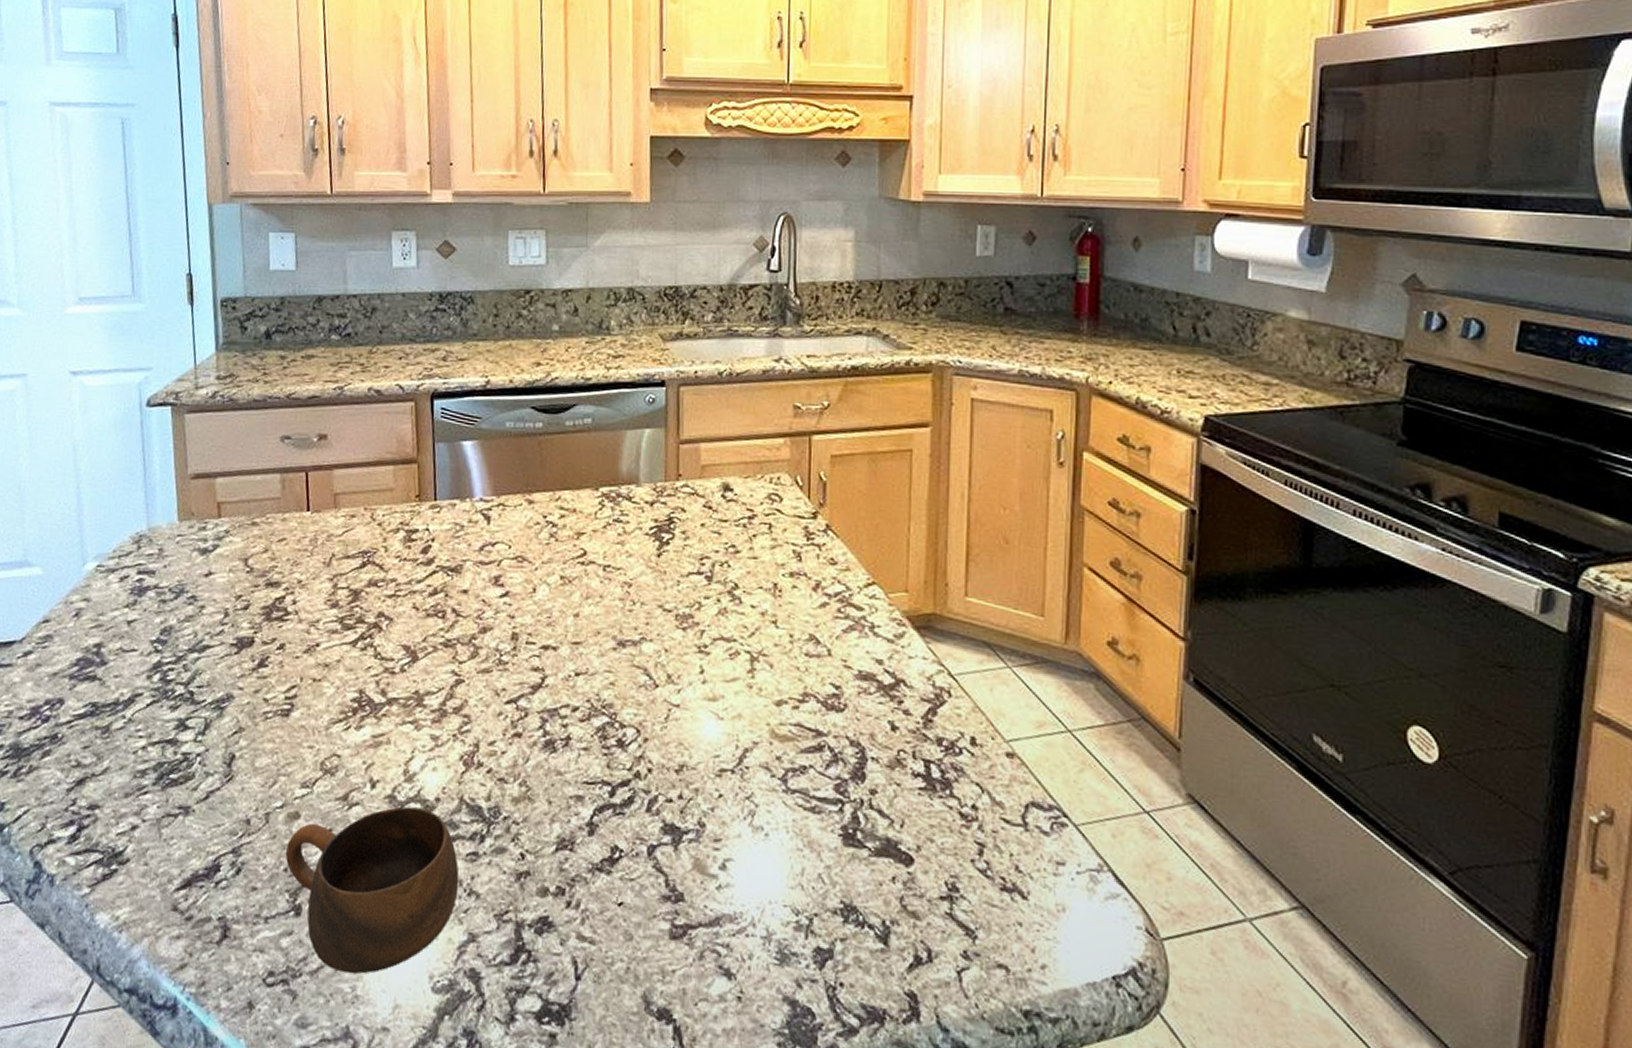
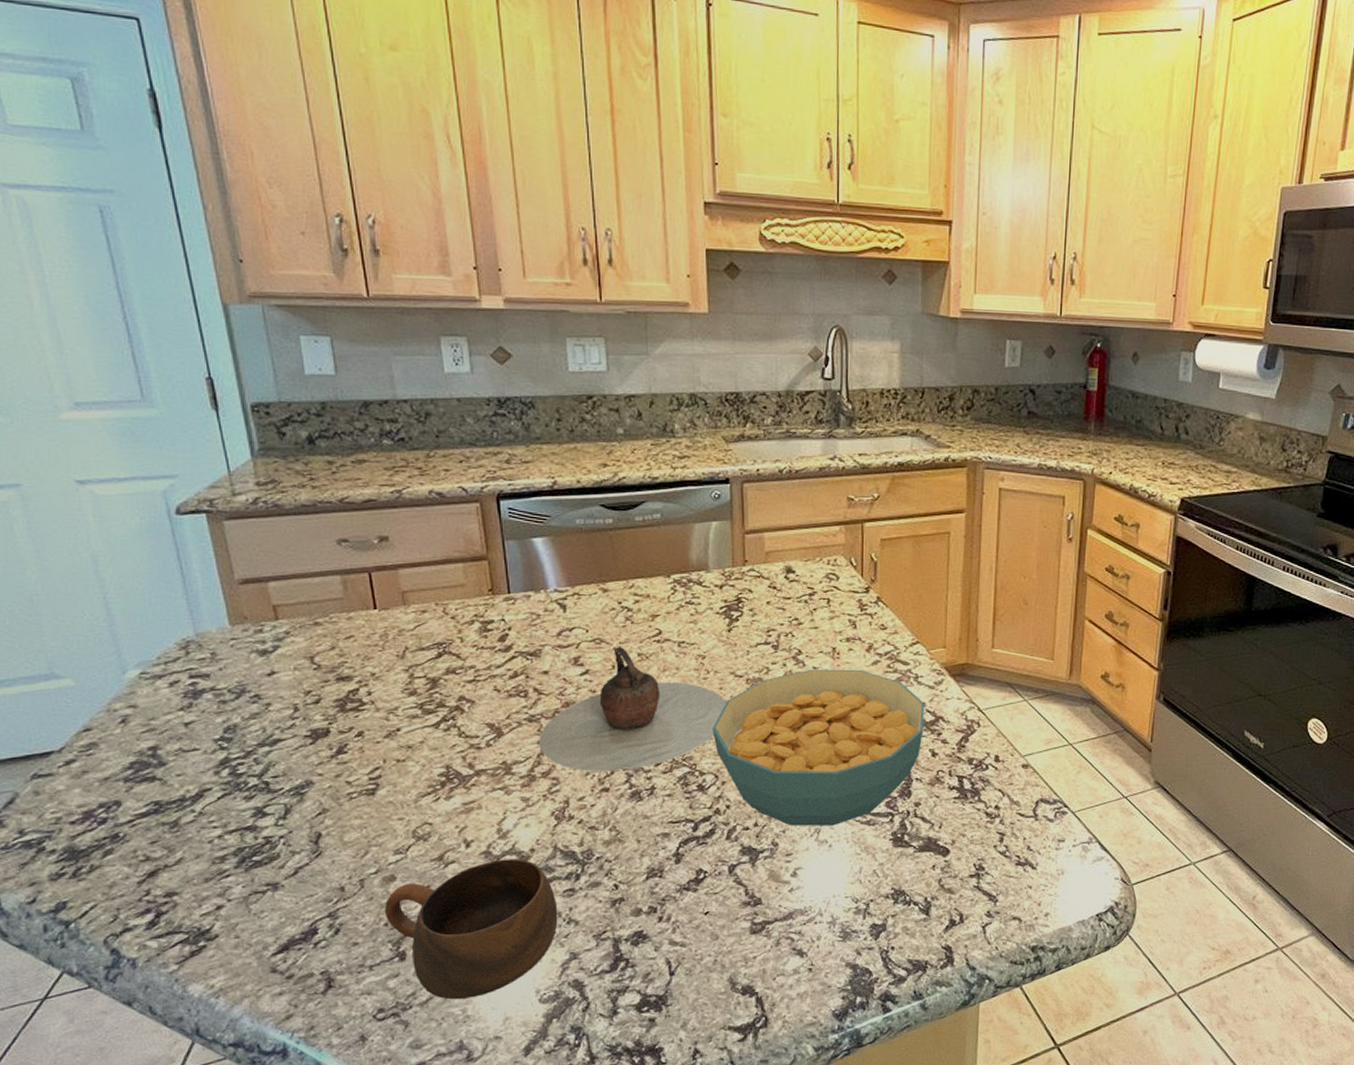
teapot: none [453,567,653,714] -> present [539,647,727,771]
cereal bowl: none [636,607,882,809] -> present [712,669,925,826]

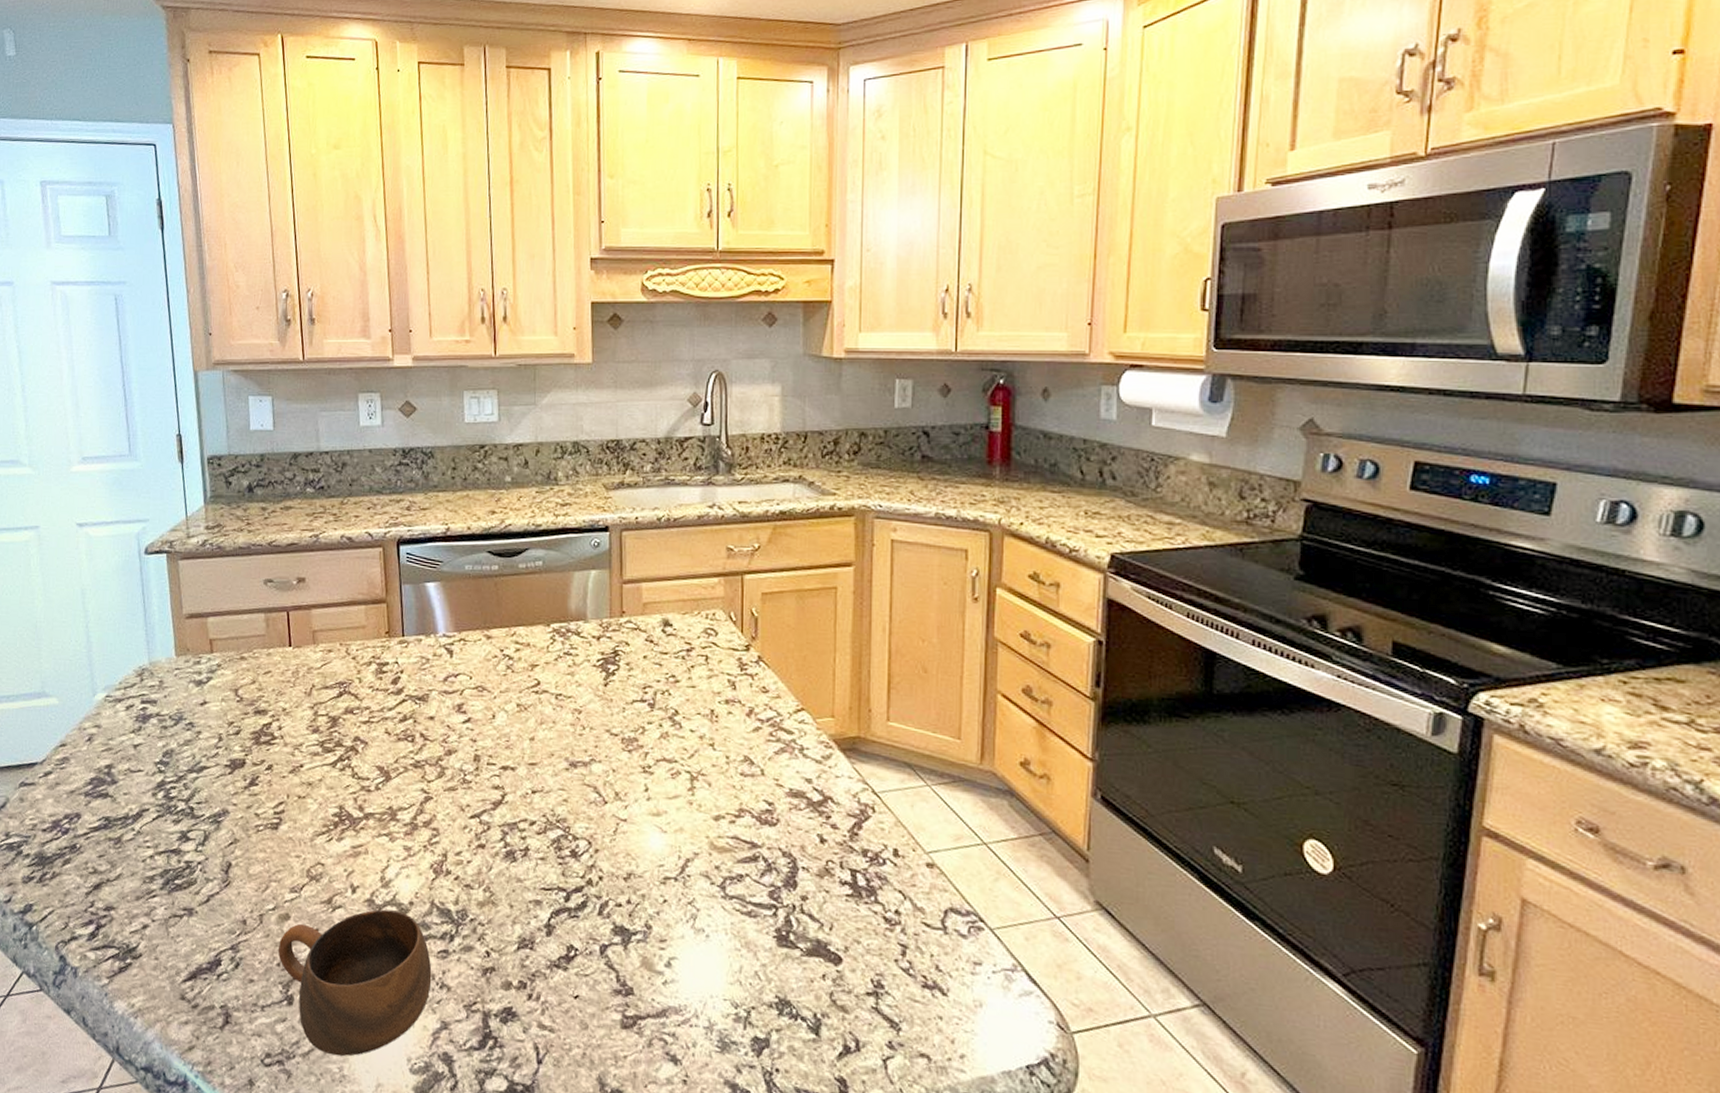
teapot: present [539,647,727,771] -> none [422,696,601,827]
cereal bowl: present [712,669,925,826] -> none [587,731,811,913]

